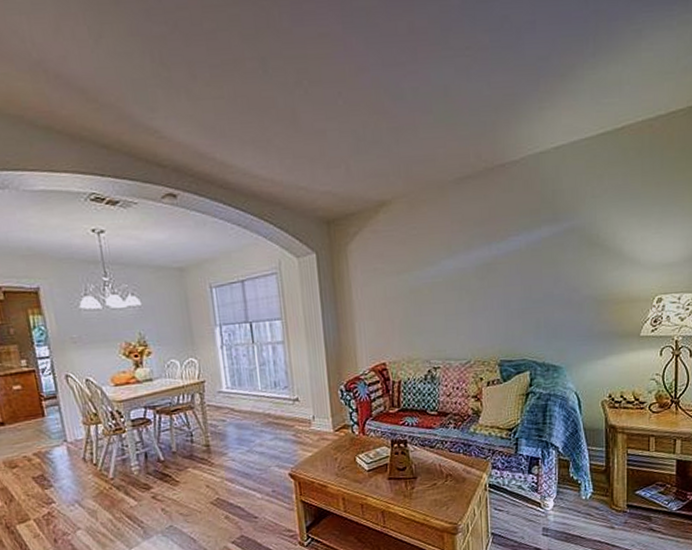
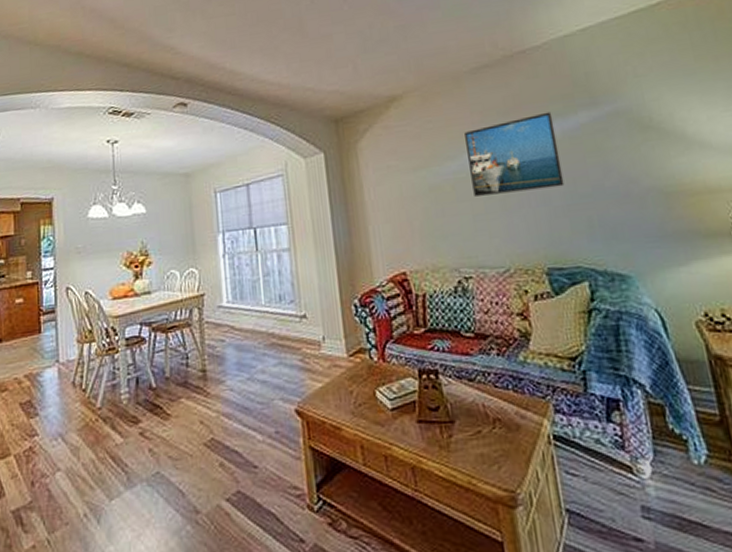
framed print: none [444,225,522,299] -> present [464,112,565,196]

